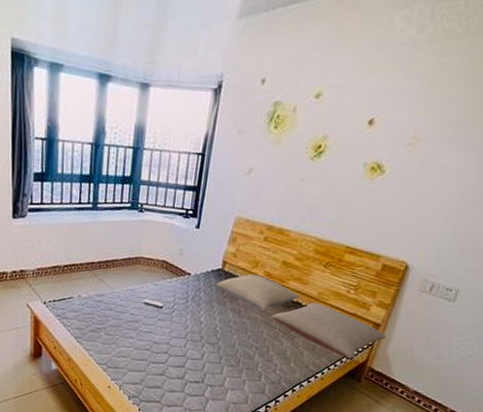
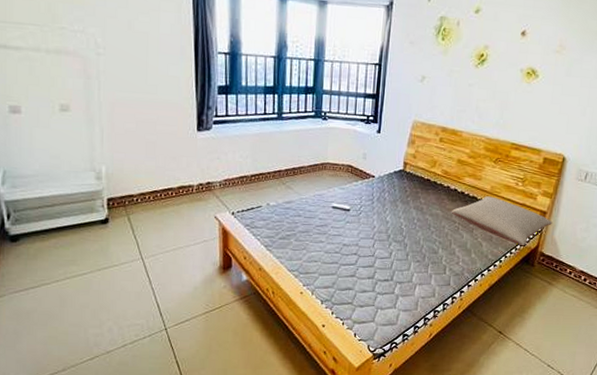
pillow: present [216,273,300,311] -> none [399,173,475,206]

